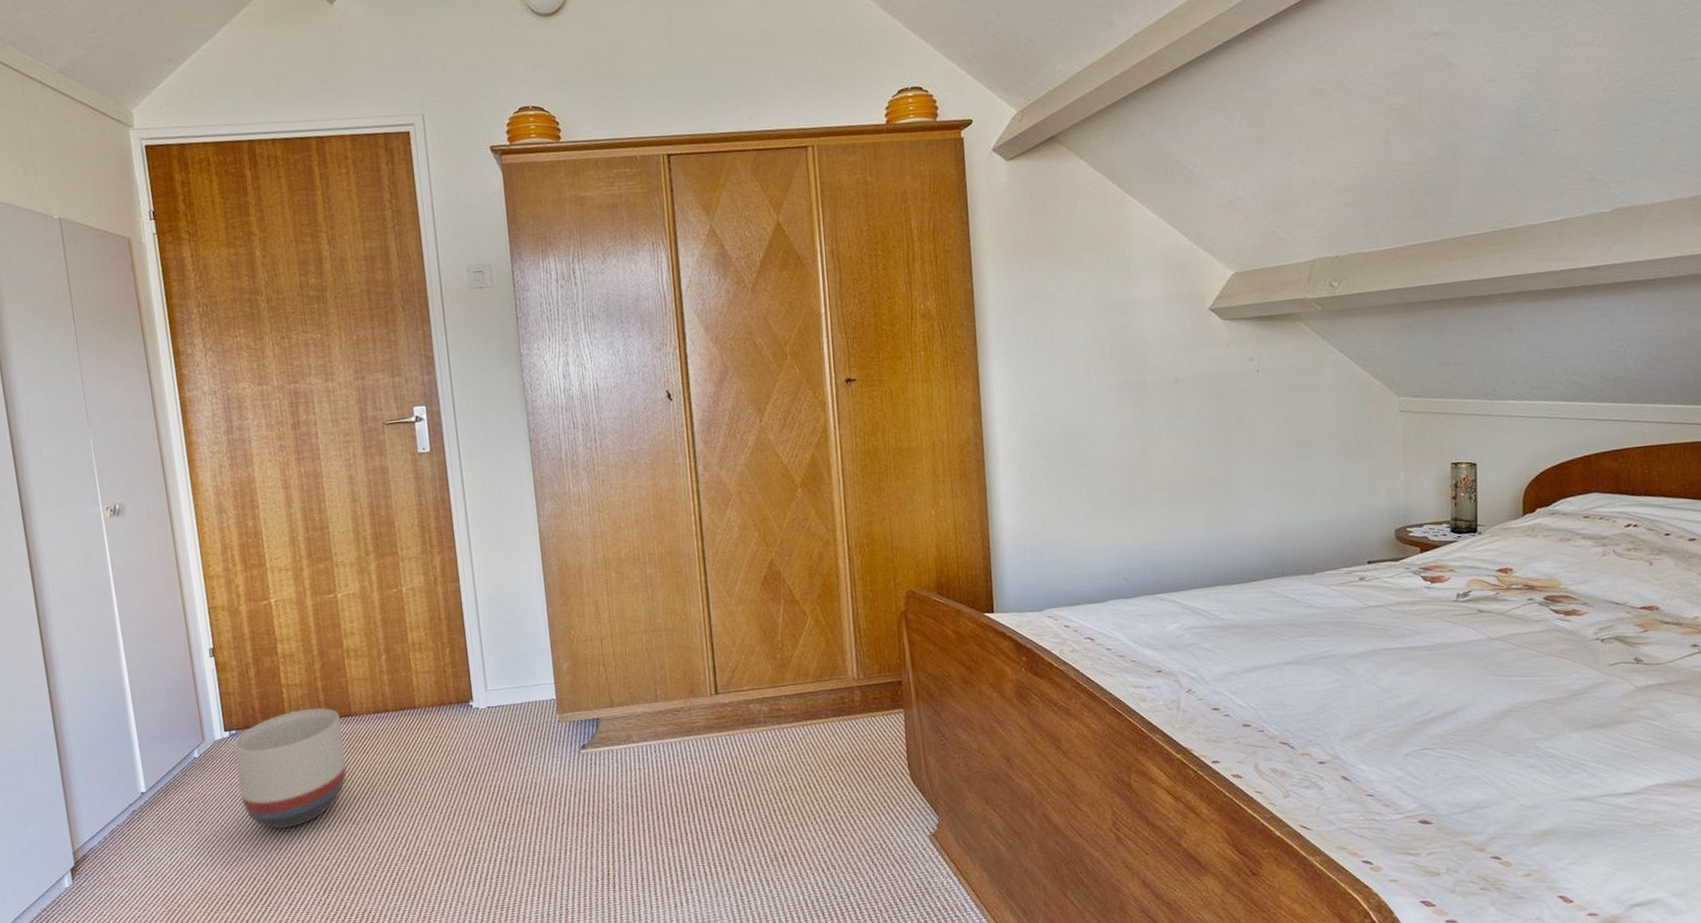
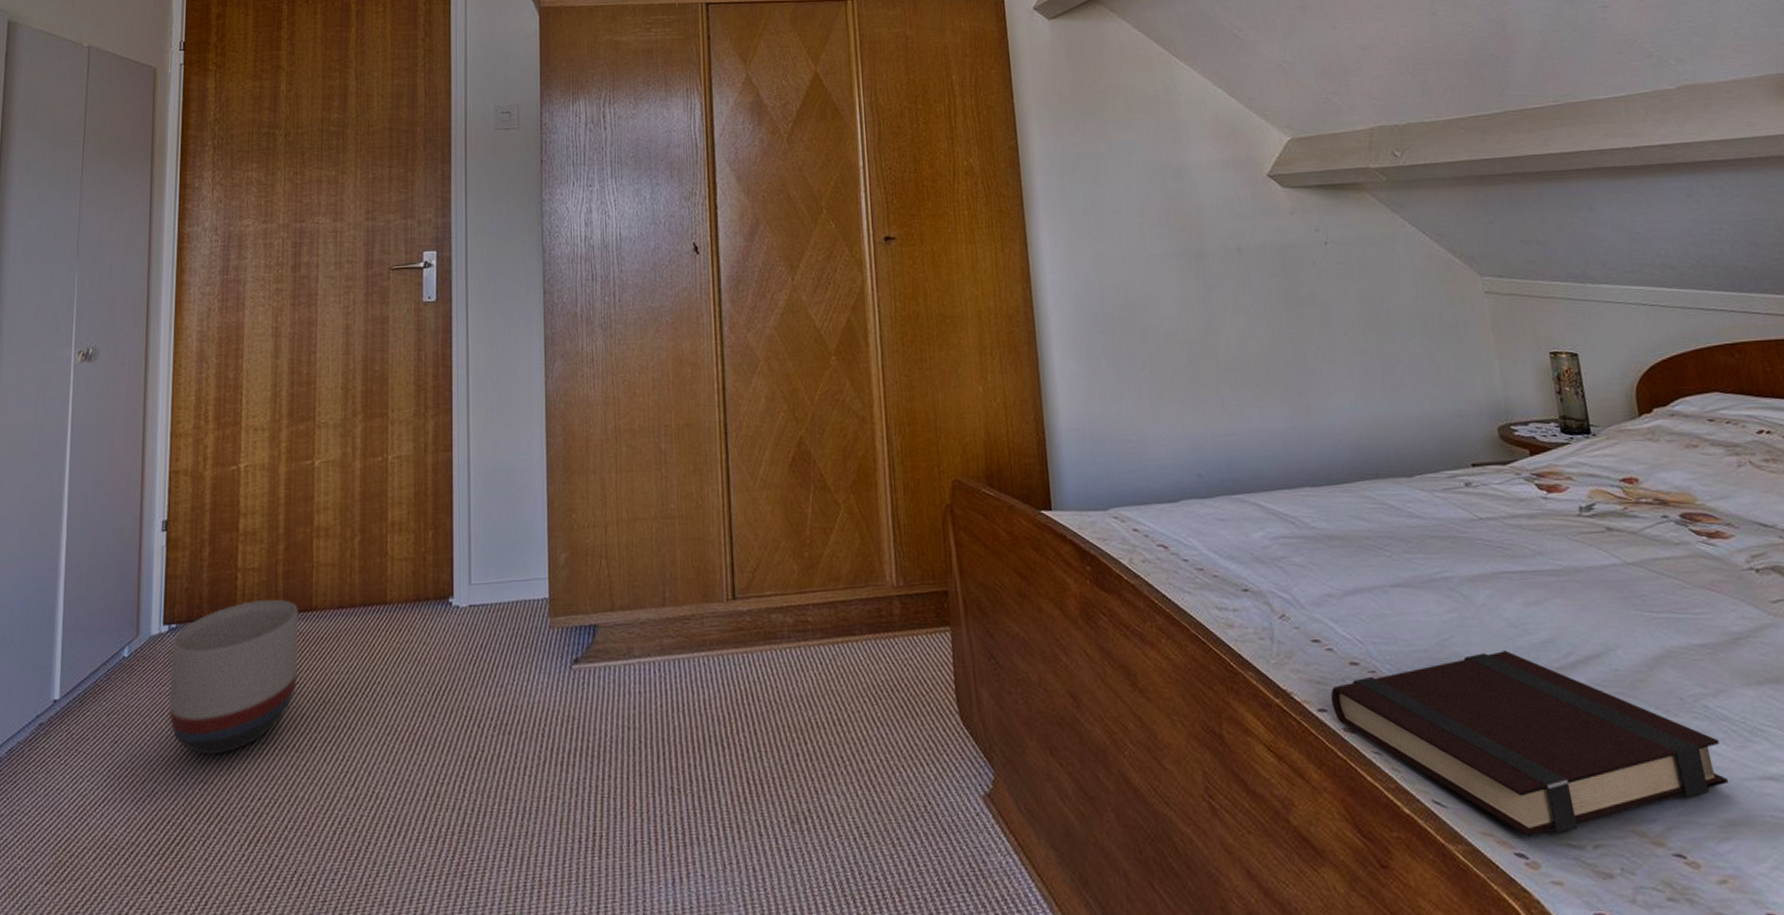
book: none [1223,711,1546,849] -> present [1330,651,1728,837]

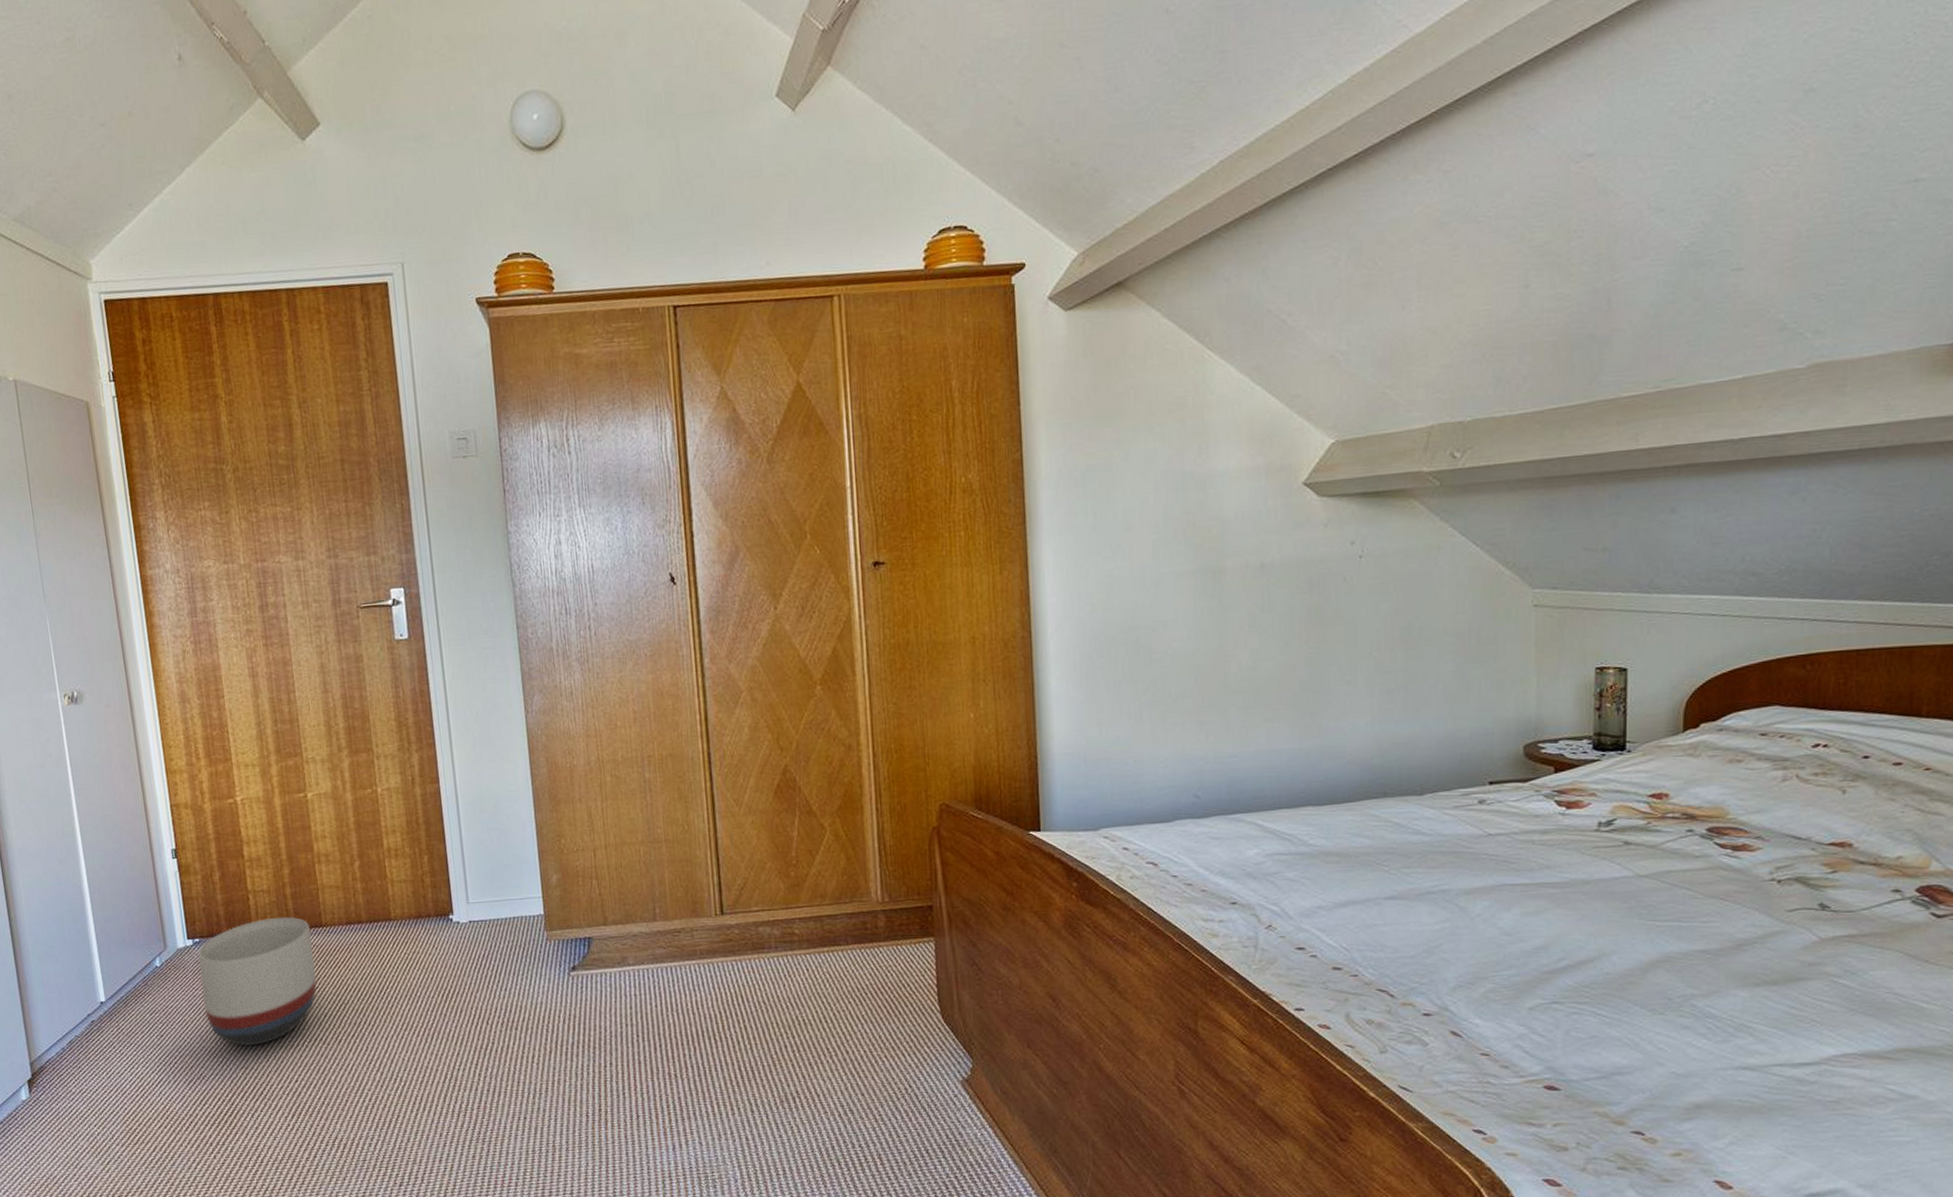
book: present [1330,651,1728,837] -> none [1309,957,1702,1116]

